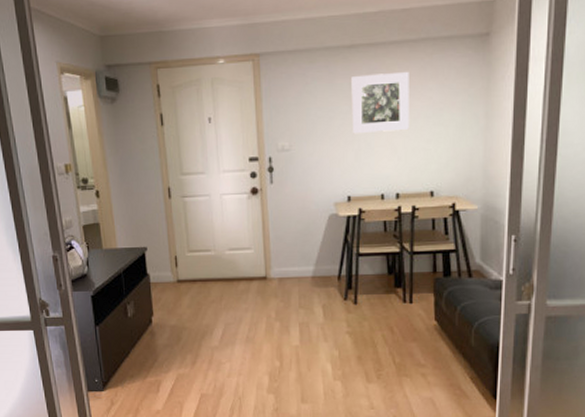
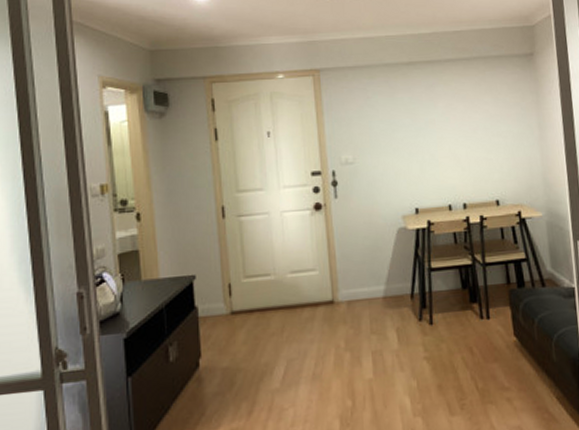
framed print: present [351,71,409,134] -> none [411,86,470,146]

